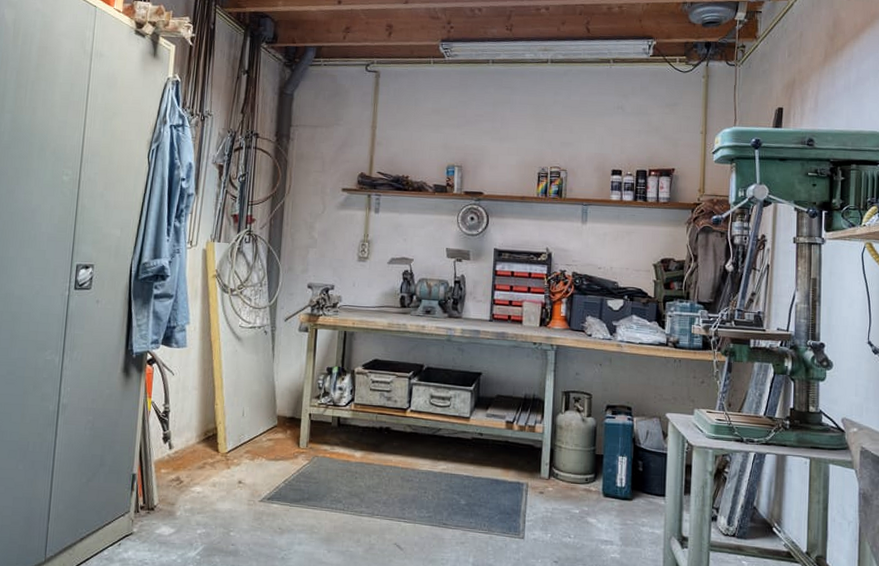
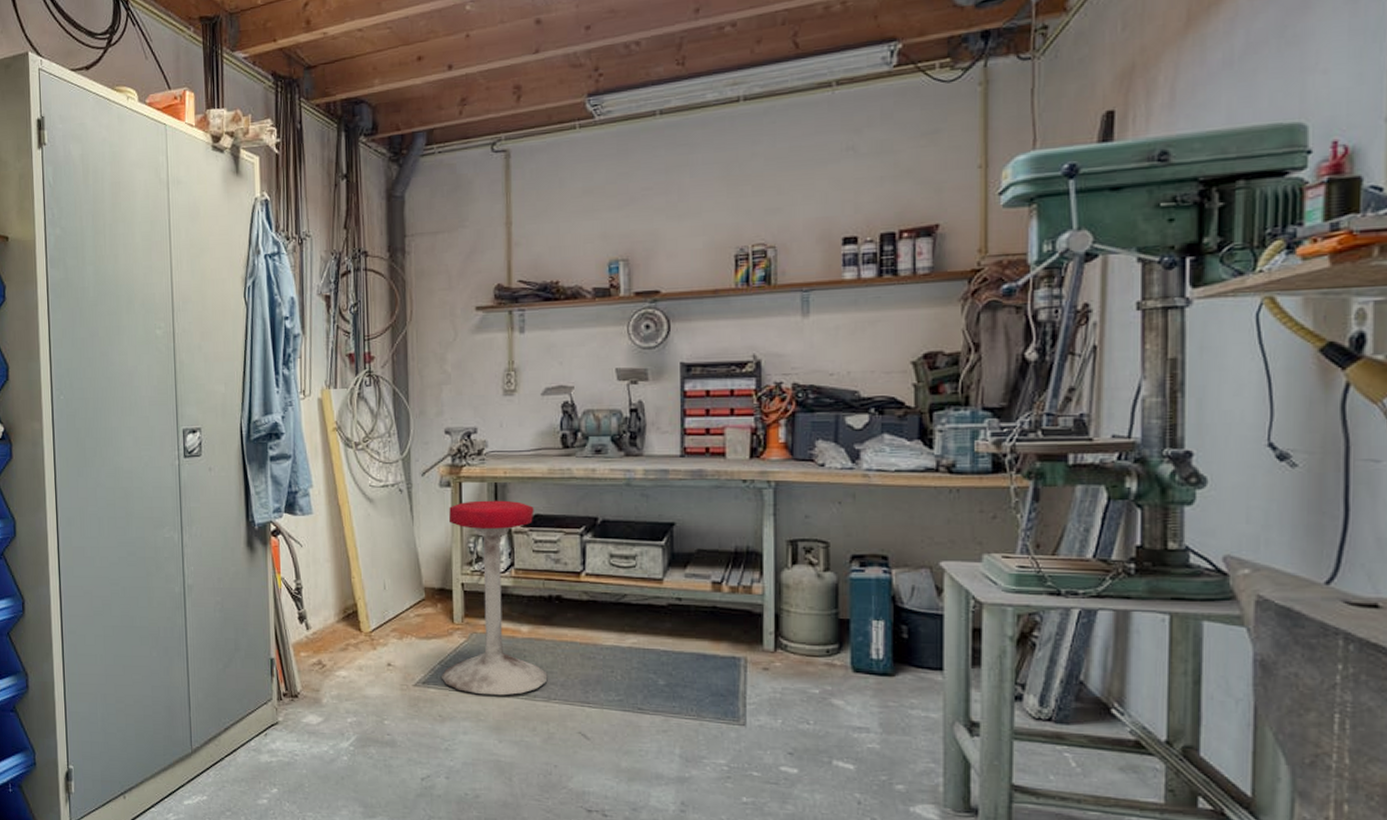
stool: none [283,345,374,512] -> present [440,500,548,696]

